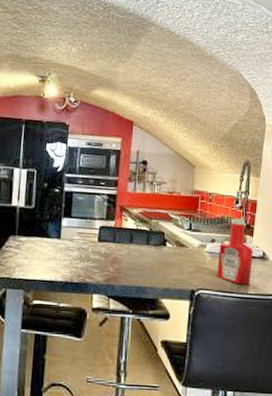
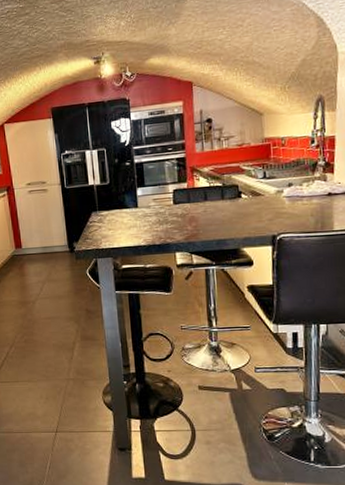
ketchup bottle: present [217,219,253,285] -> none [297,158,336,223]

